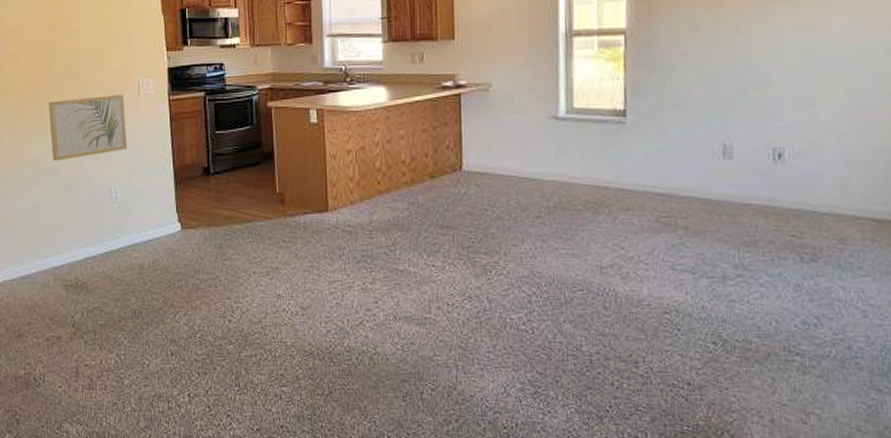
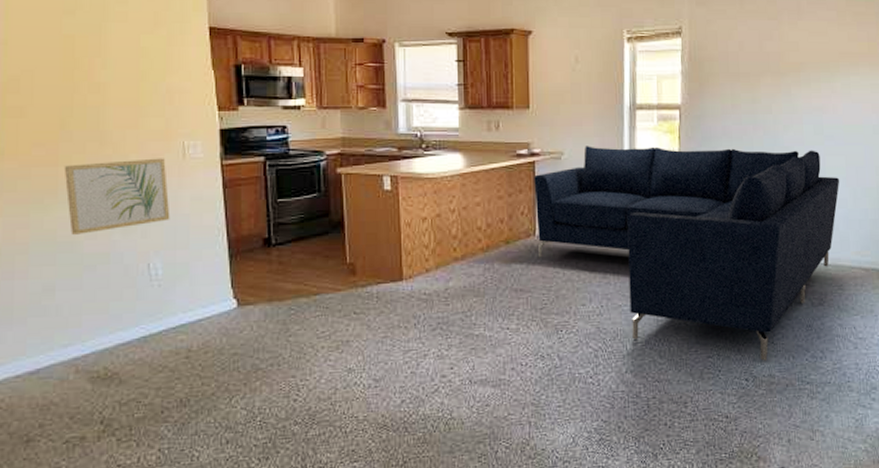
sofa: none [460,76,838,323] -> present [534,146,840,361]

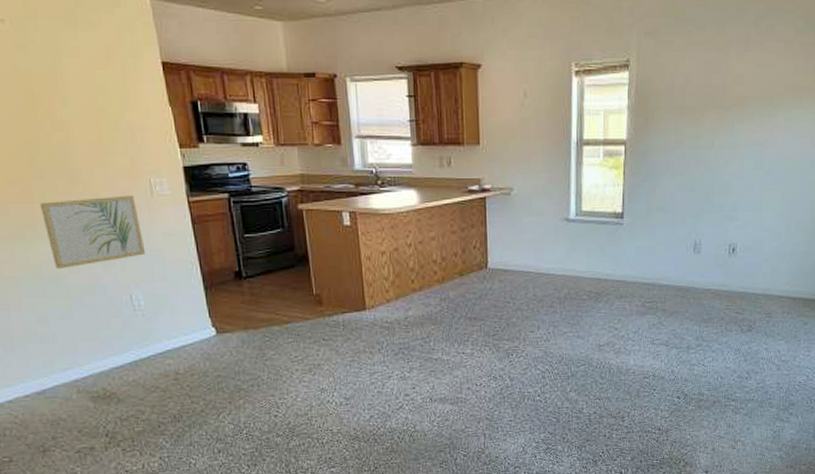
sofa: present [534,146,840,361] -> none [485,181,776,381]

